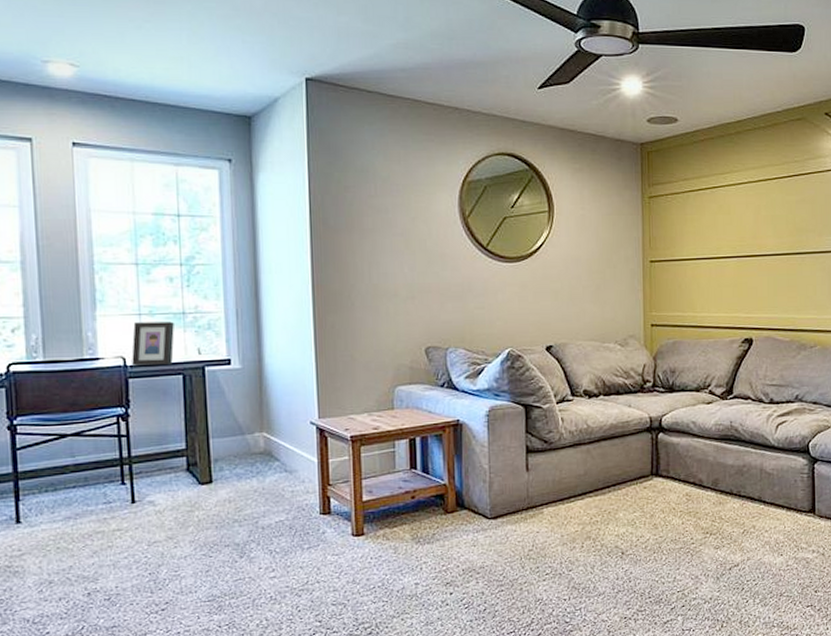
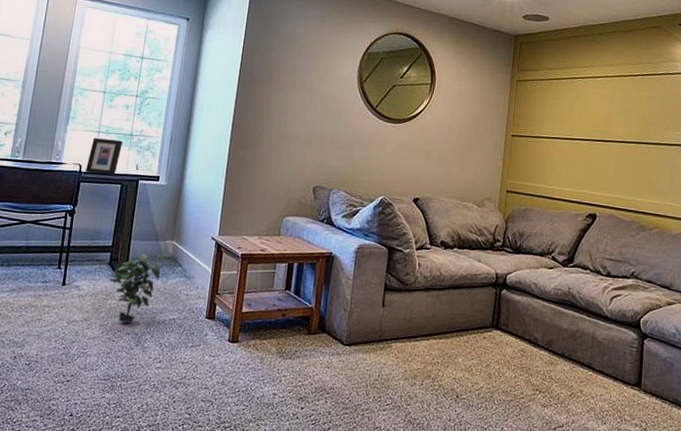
potted plant: none [190,451,258,534] -> present [108,253,166,323]

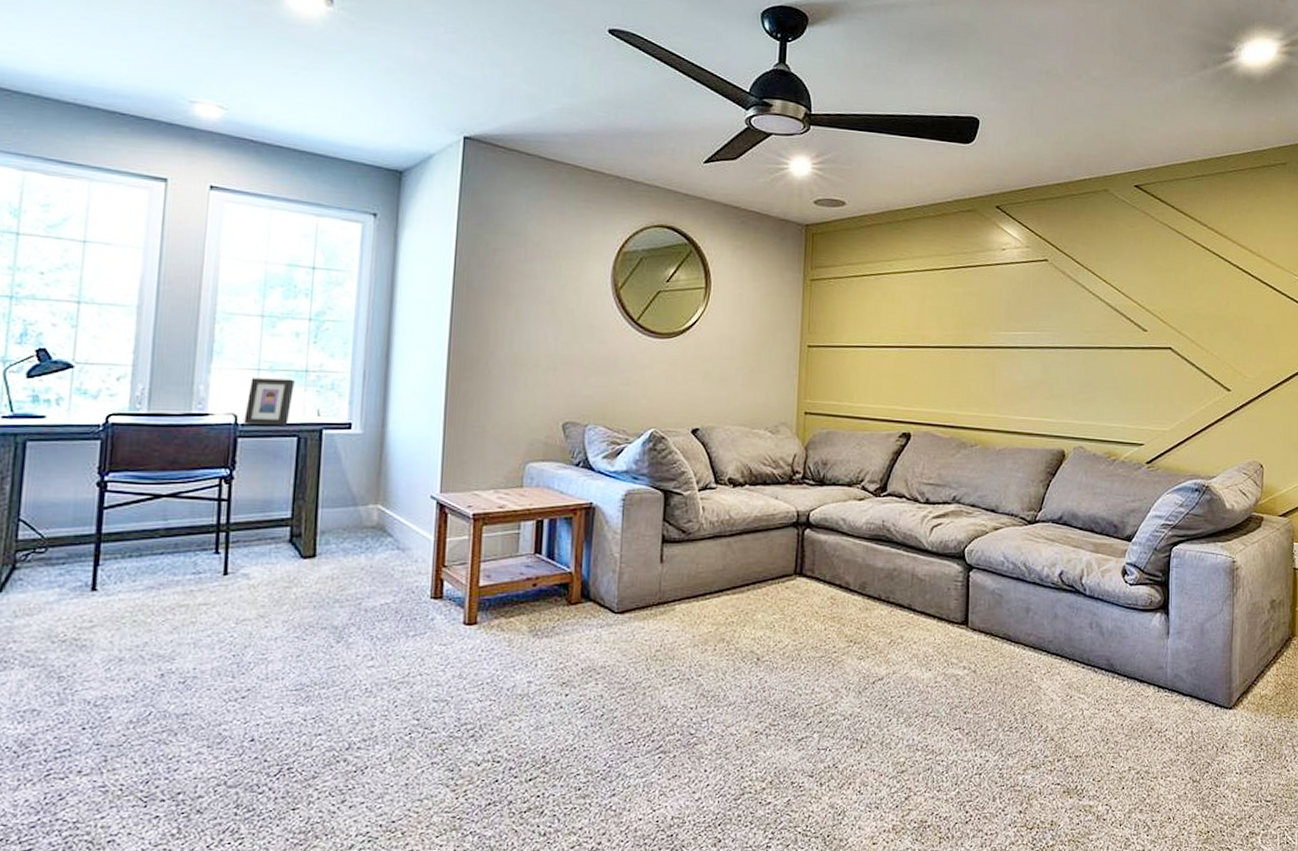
potted plant: present [108,253,166,323] -> none [290,524,370,614]

